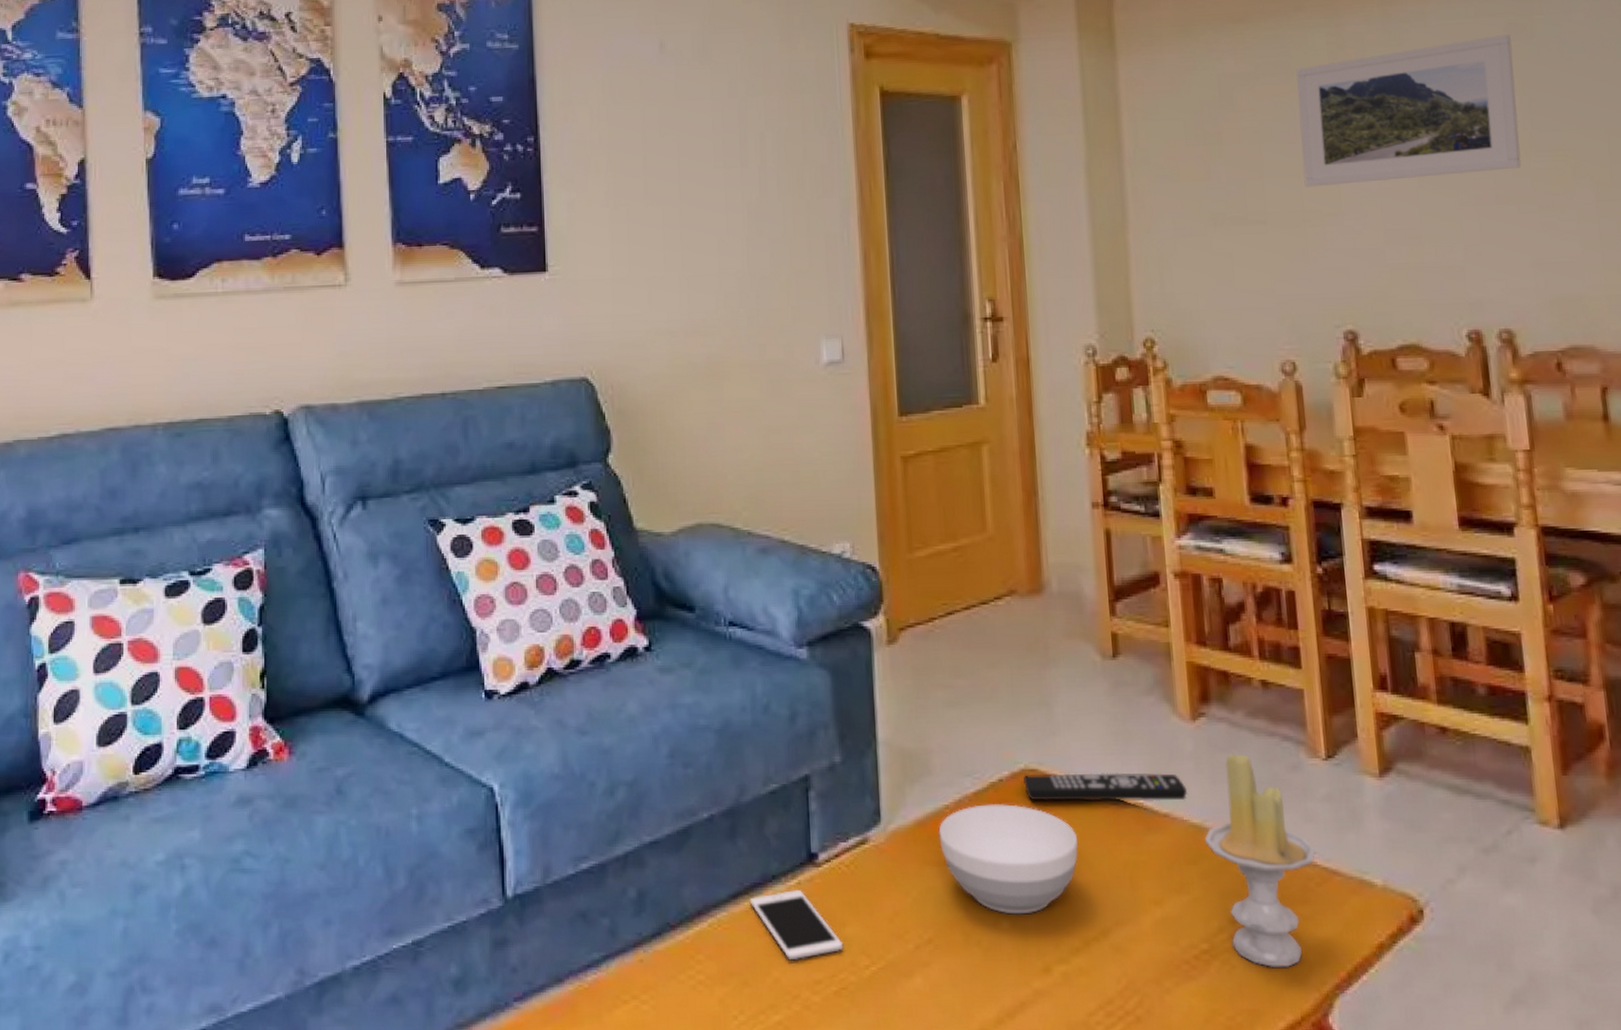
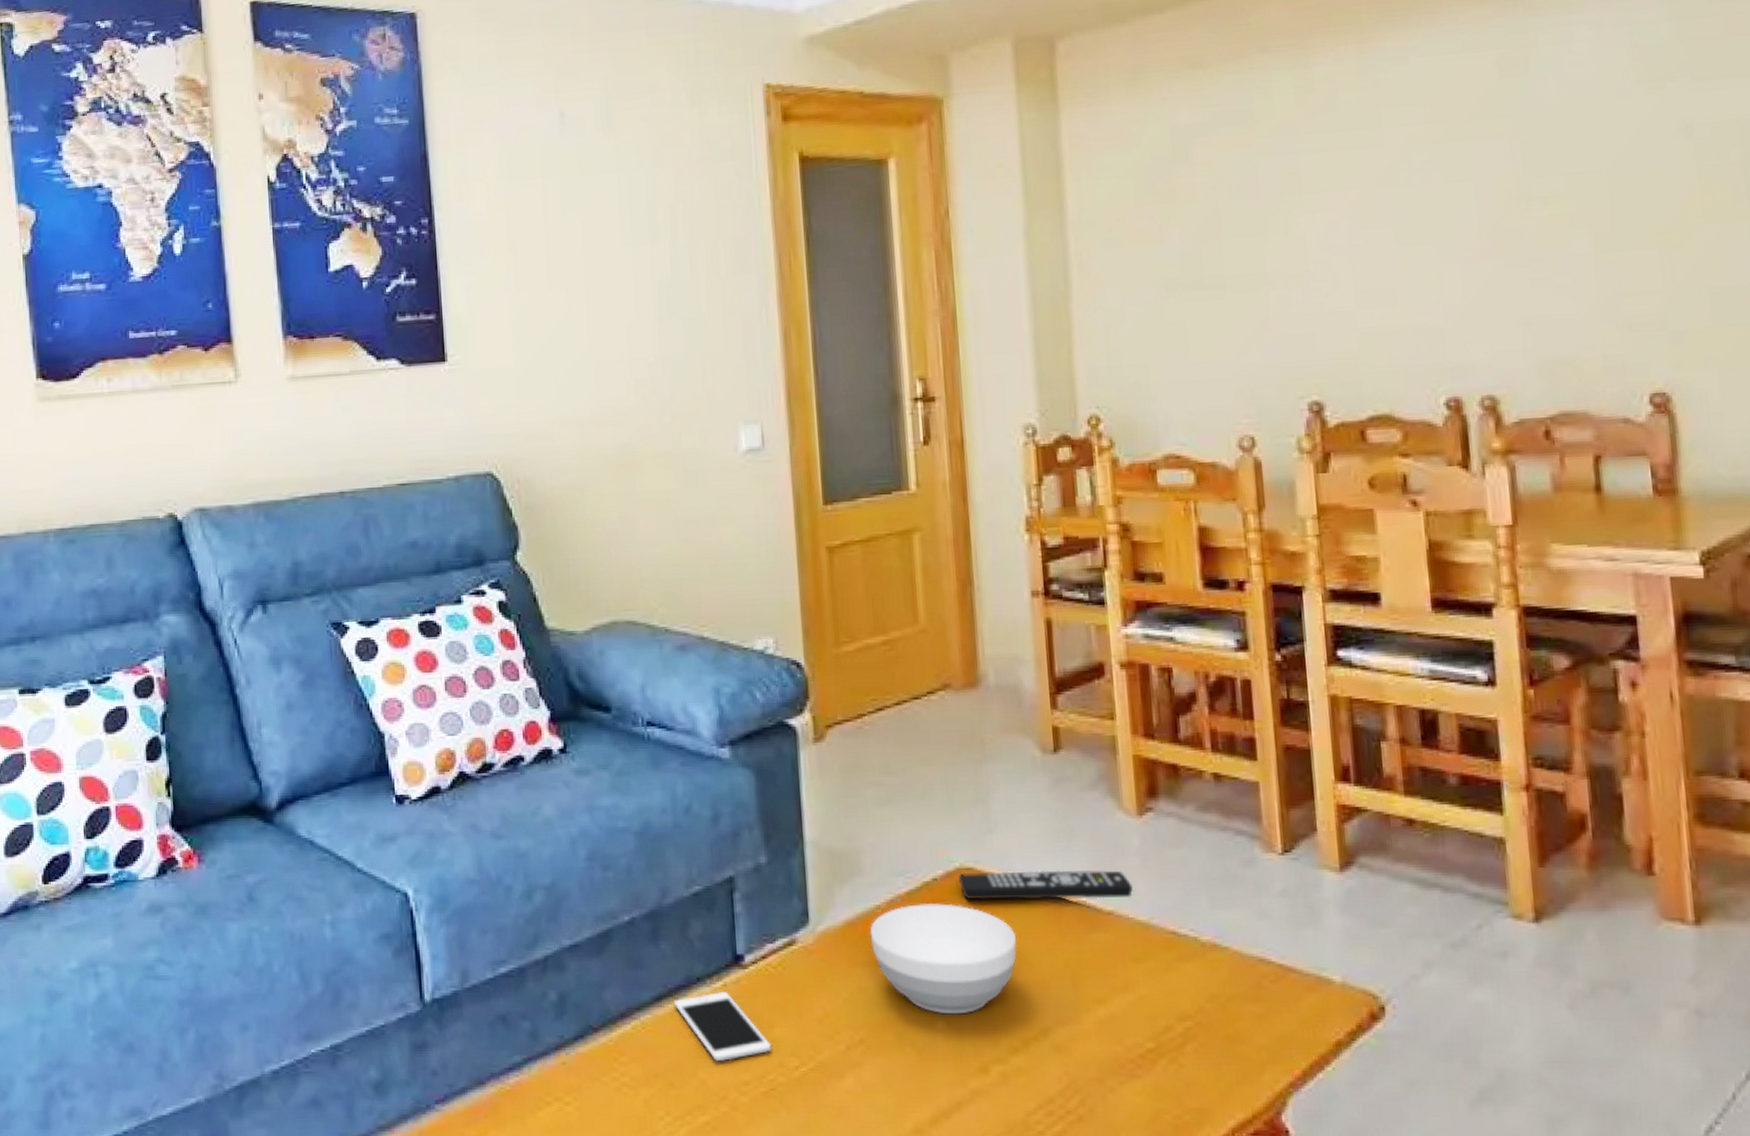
candle: present [1204,753,1316,967] -> none [1150,848,1270,1066]
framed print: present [1296,34,1522,187] -> none [1259,69,1511,247]

